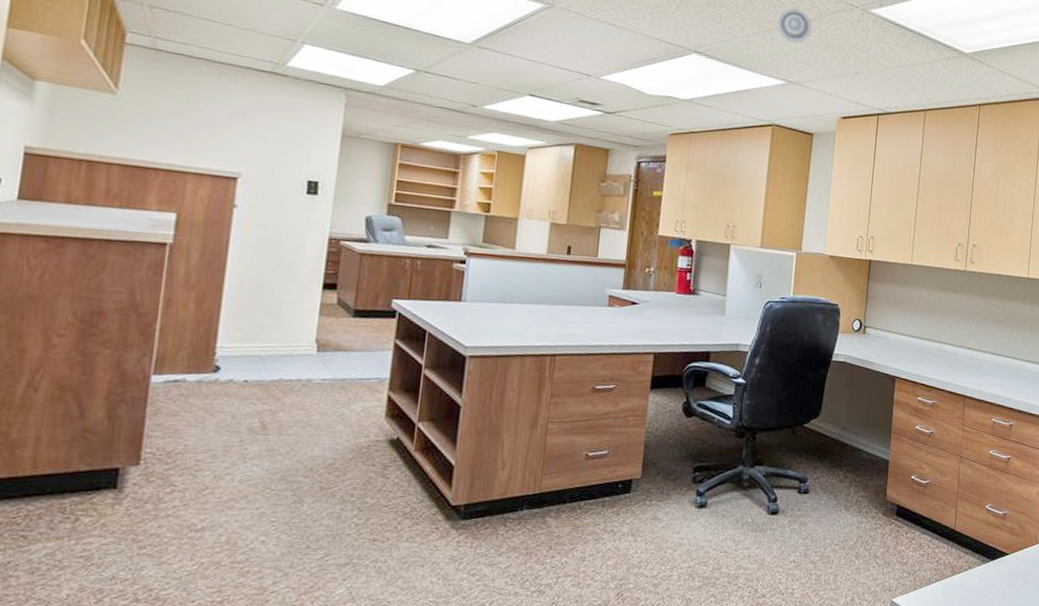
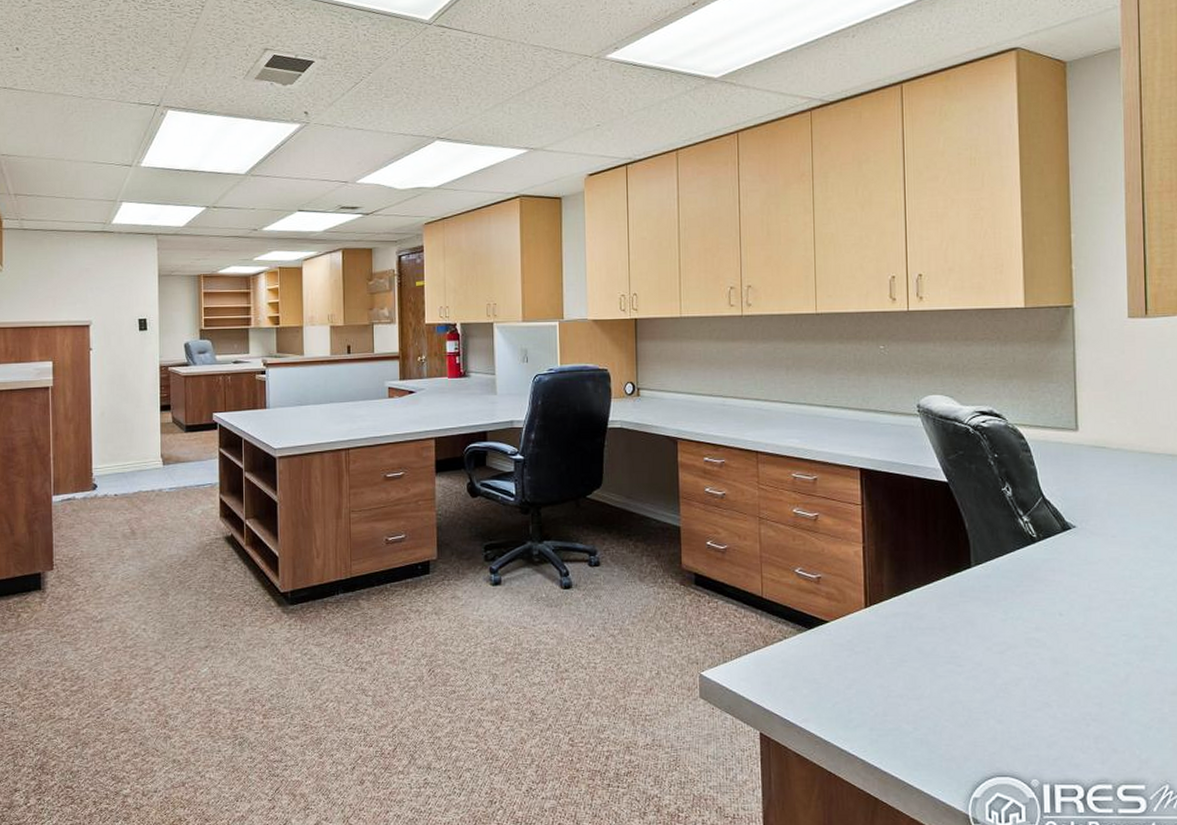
smoke detector: present [777,8,812,43] -> none [513,73,547,108]

